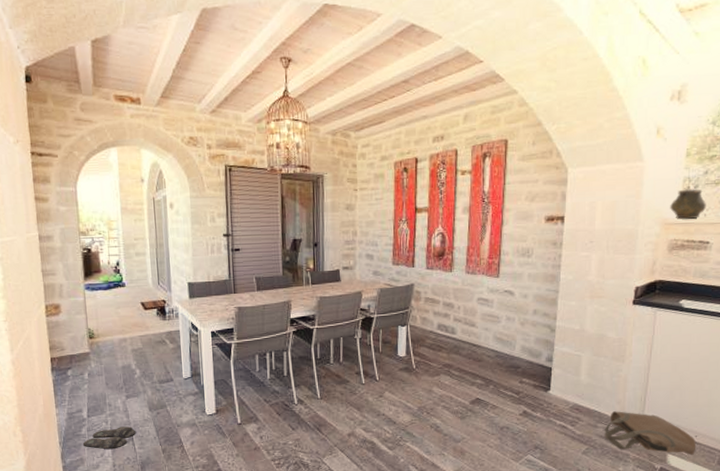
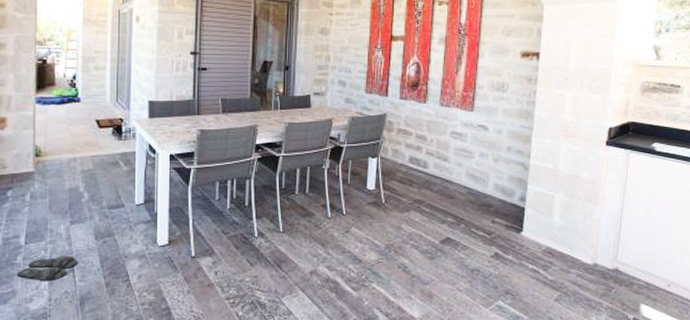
tote bag: present [605,411,697,455] -> none [577,256,670,305]
vase: present [670,189,706,219] -> none [642,32,677,62]

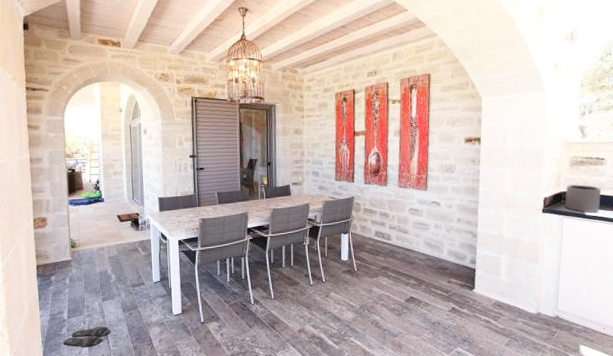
planter: none [632,113,675,149] -> present [564,184,602,213]

